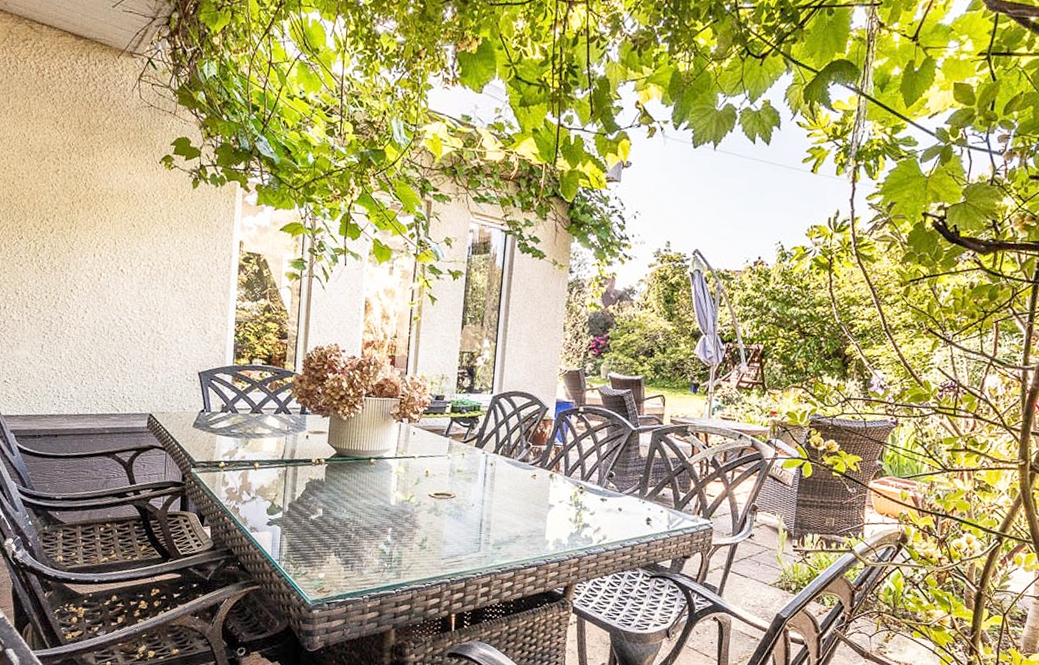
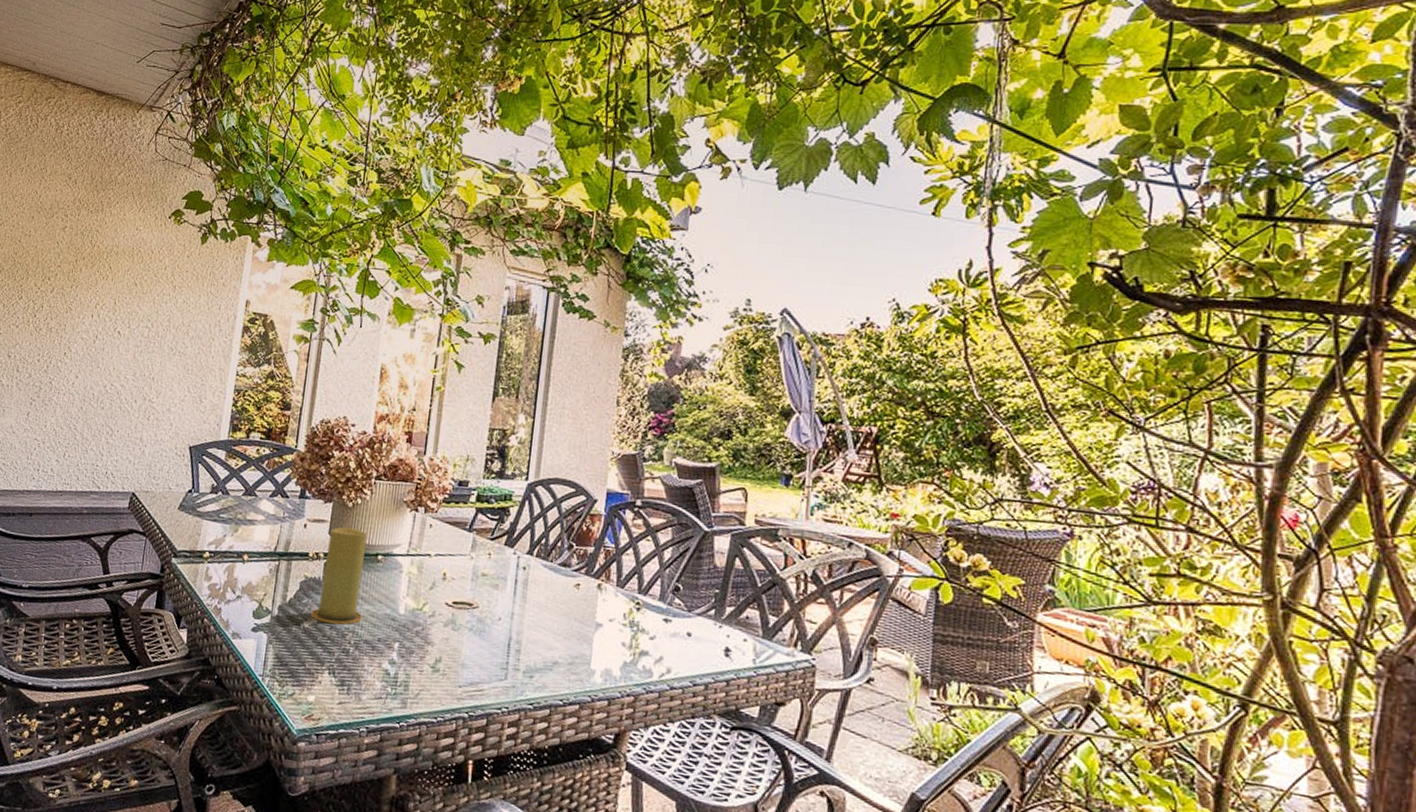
candle: none [317,436,361,516] -> present [311,526,368,625]

